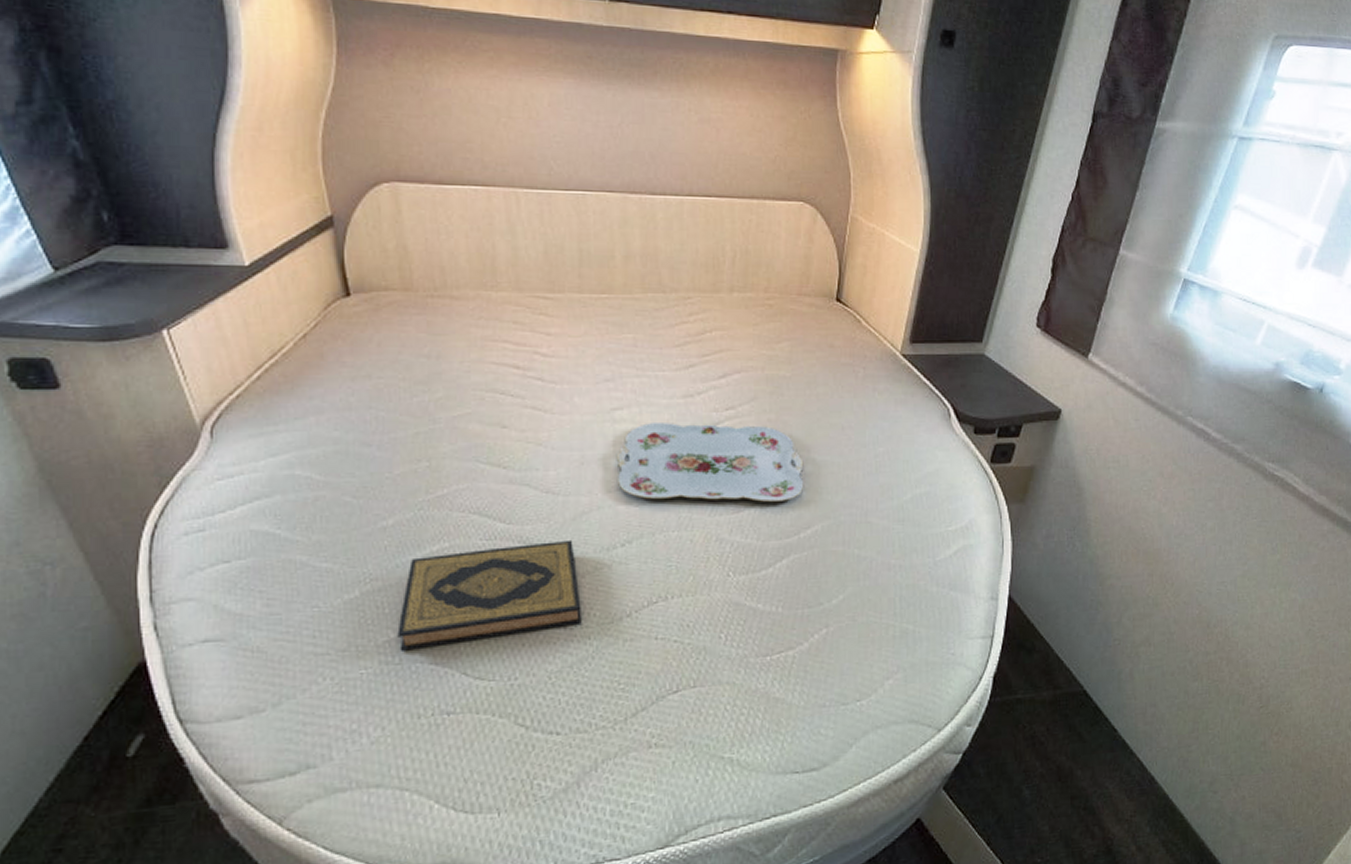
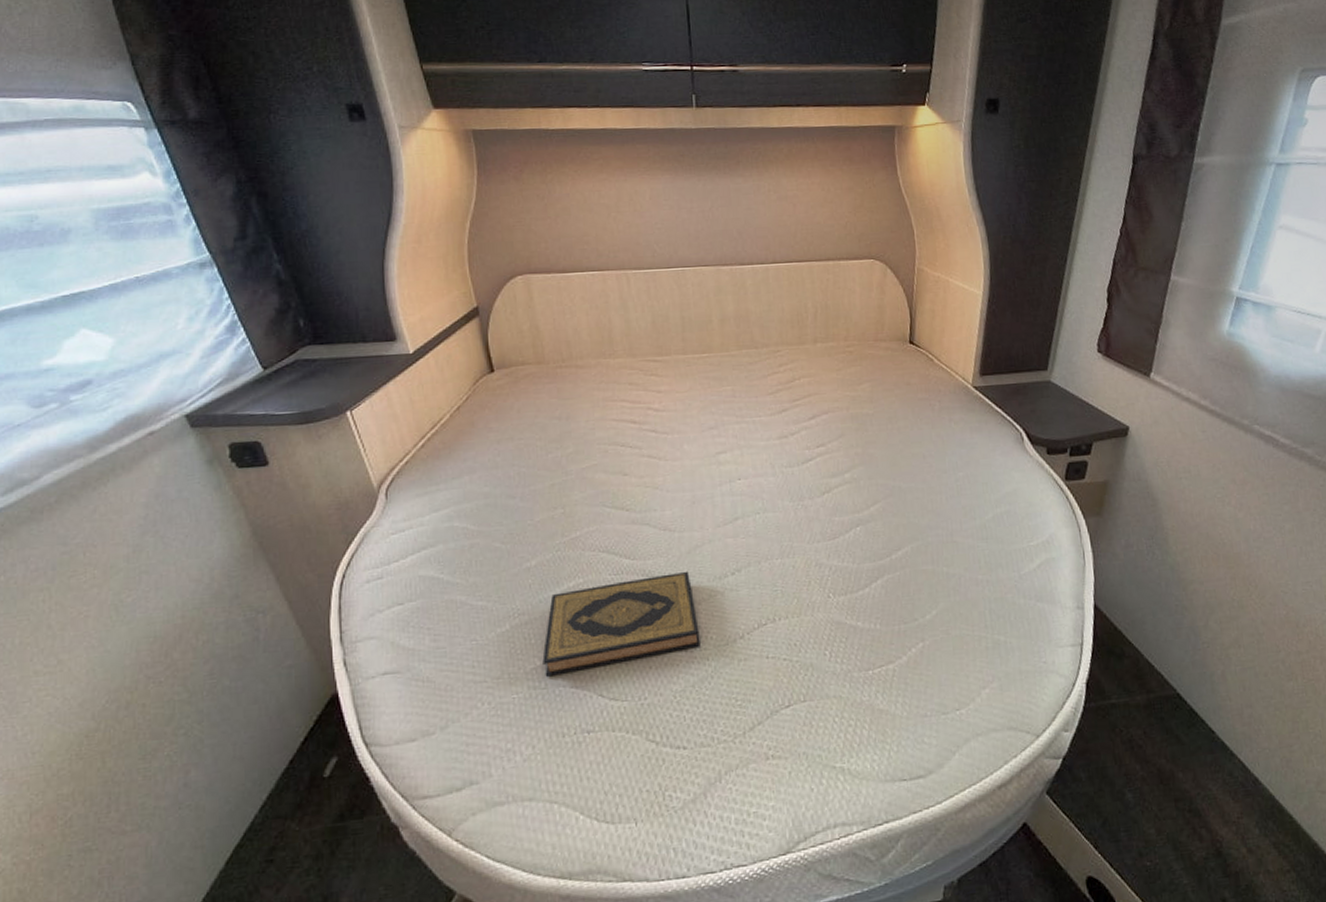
serving tray: present [616,423,804,502] -> none [723,459,891,531]

